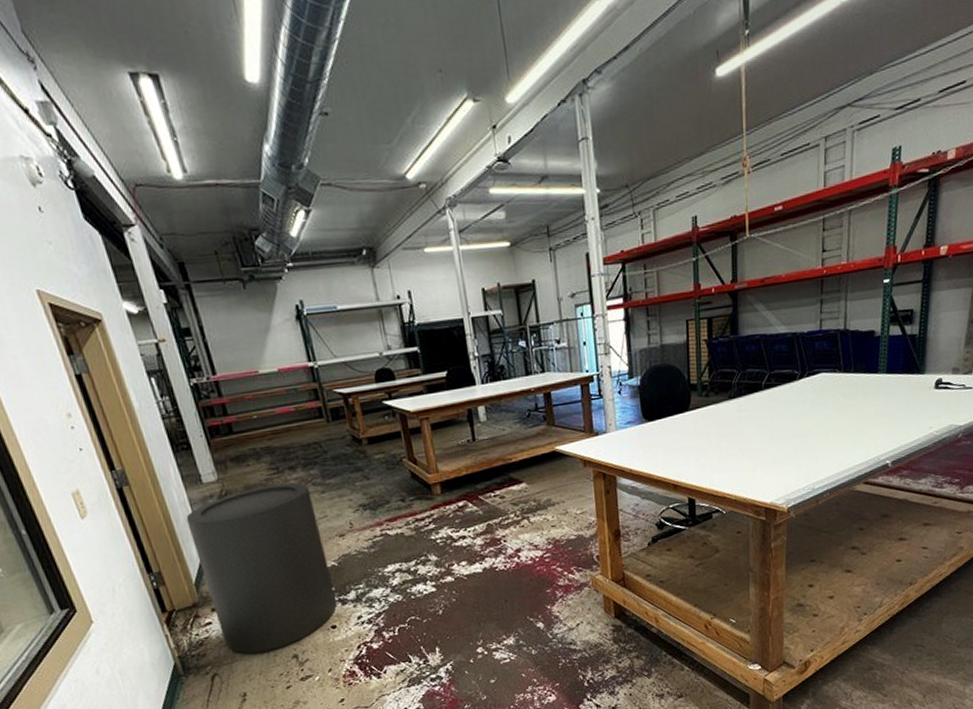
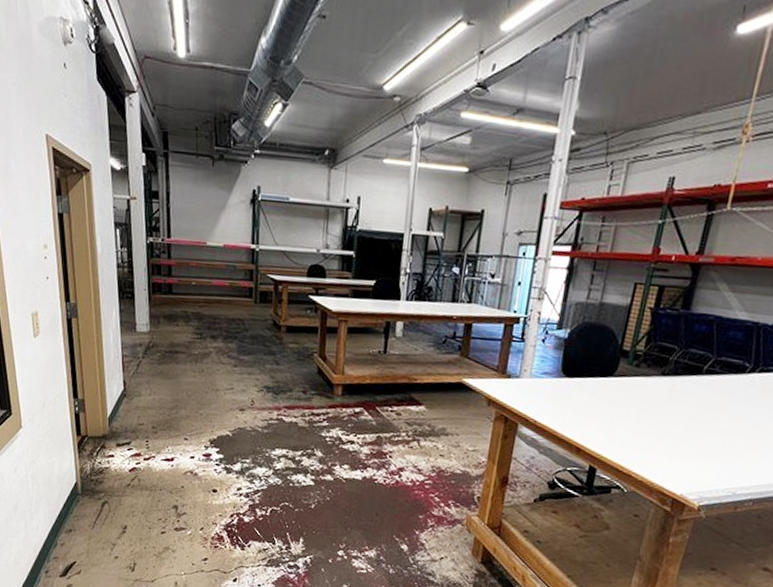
trash can: present [186,482,338,654] -> none [115,347,225,496]

